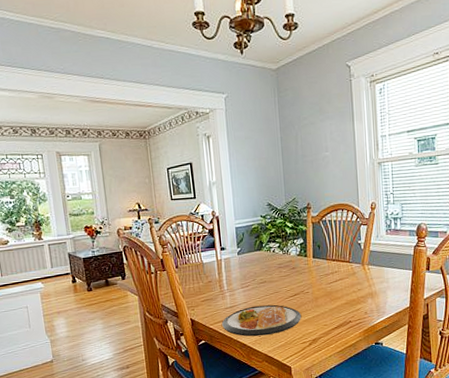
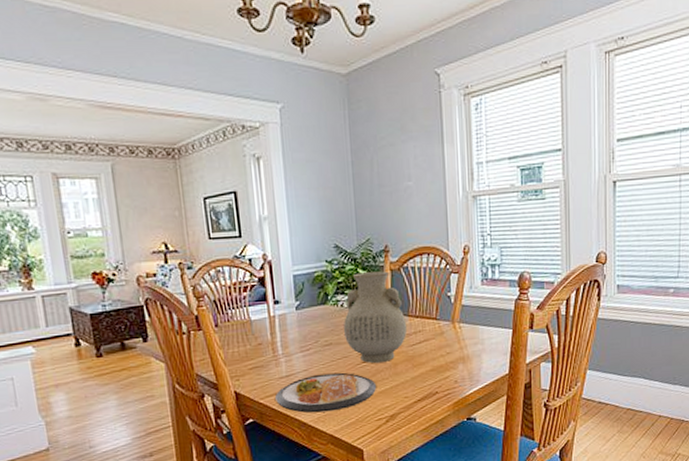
vase: none [275,224,326,297] -> present [344,271,408,363]

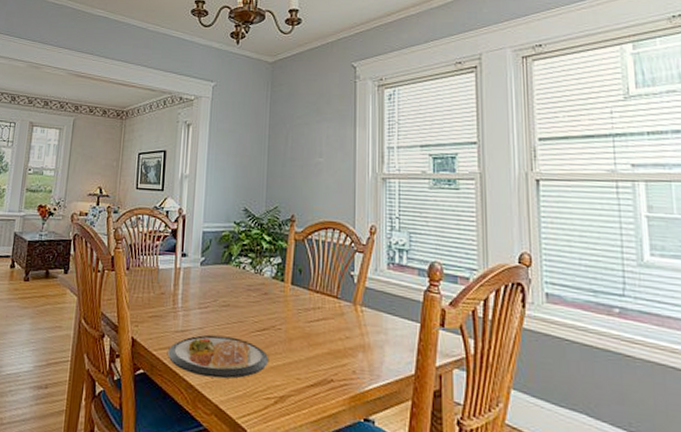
vase: present [344,271,408,363] -> none [243,238,307,335]

